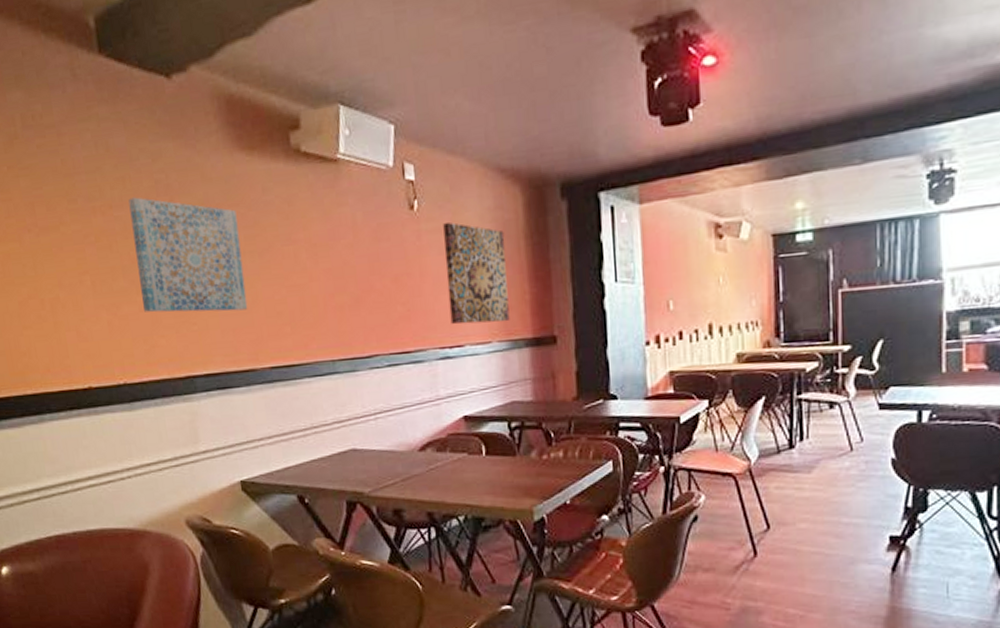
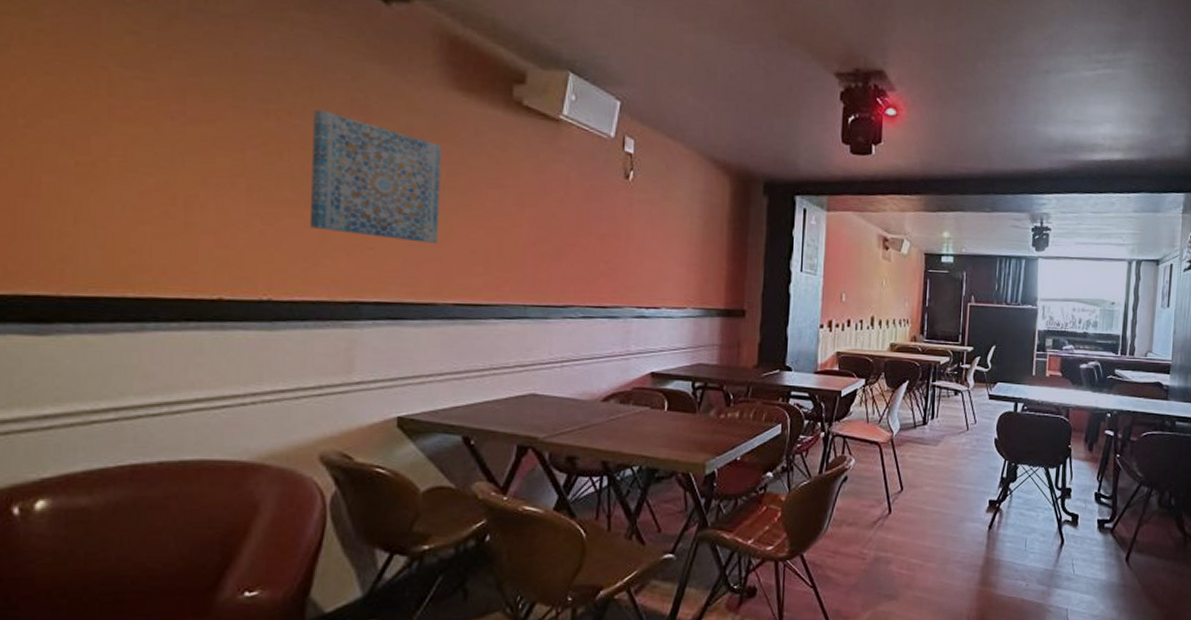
wall art: present [443,222,510,325] -> none [650,197,710,292]

